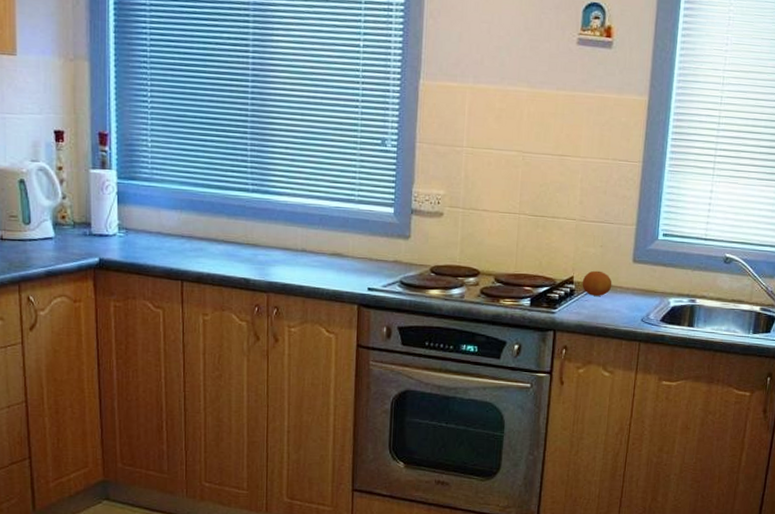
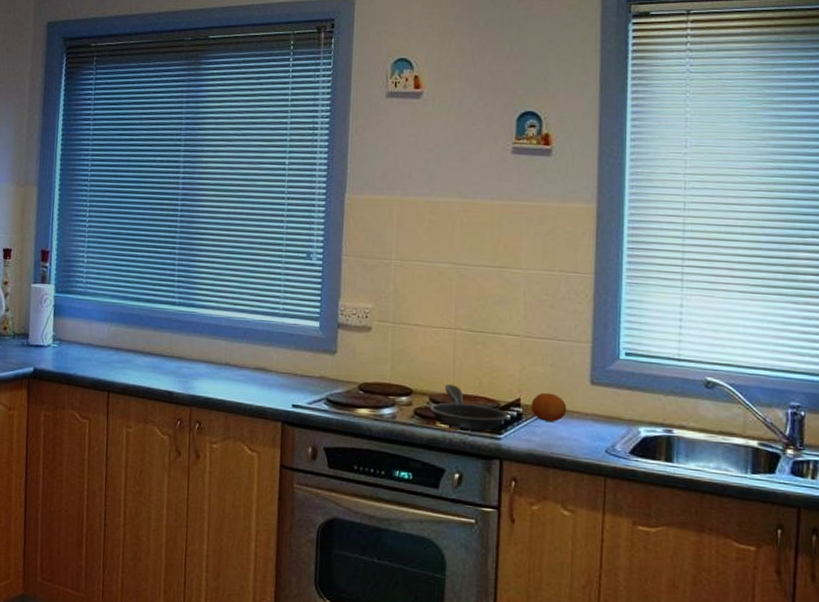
frying pan: none [494,264,562,306] -> present [429,383,508,431]

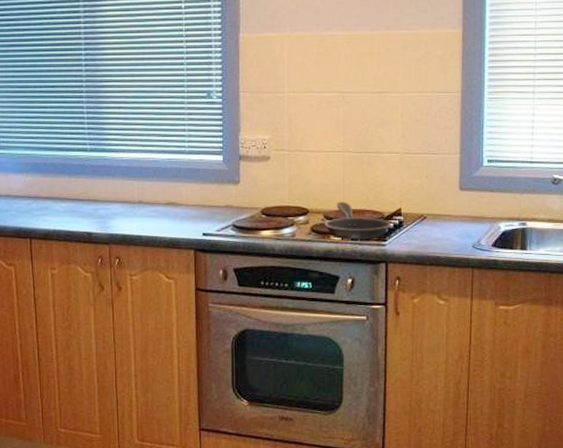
fruit: present [530,392,567,422] -> none [410,201,440,226]

